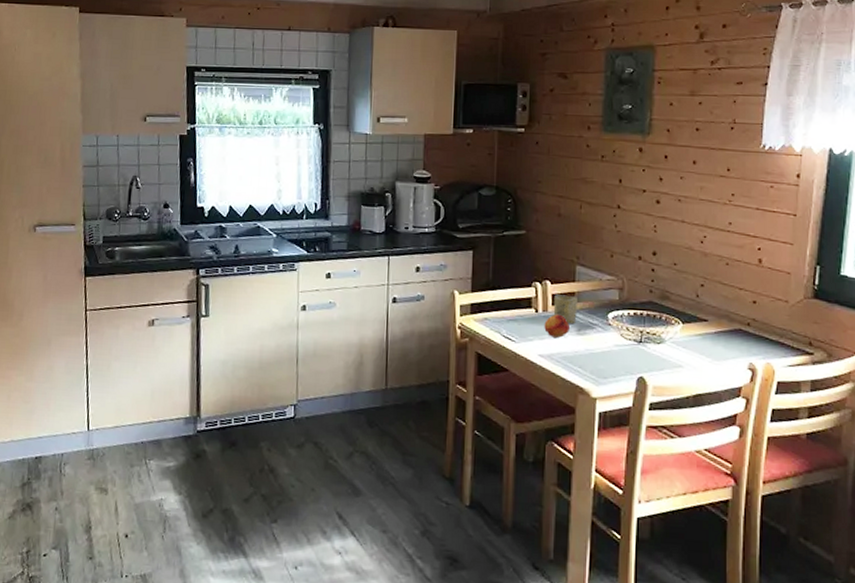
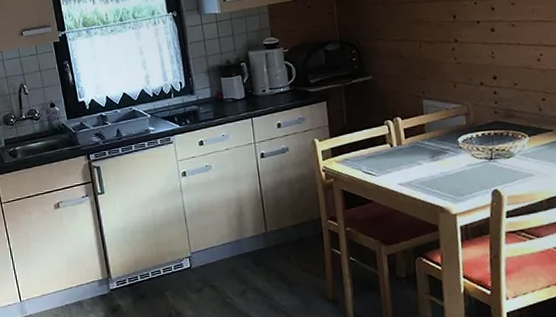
fruit: present [544,314,570,338] -> none [400,145,424,167]
cup: present [553,294,577,325] -> none [406,127,430,153]

